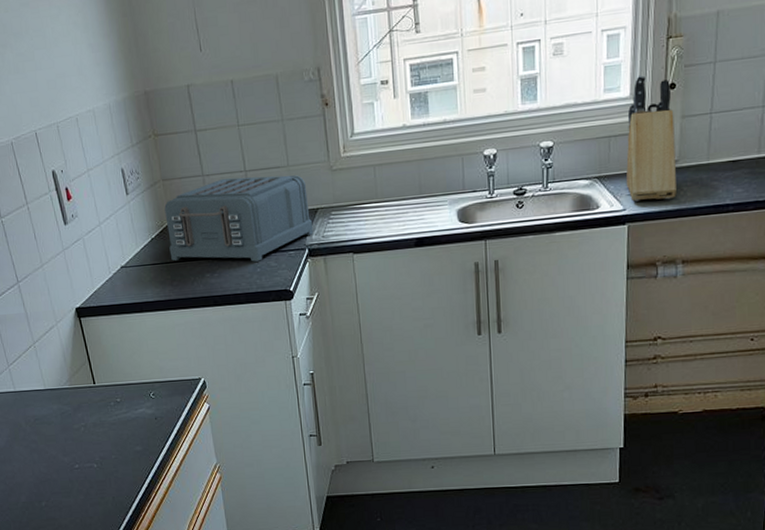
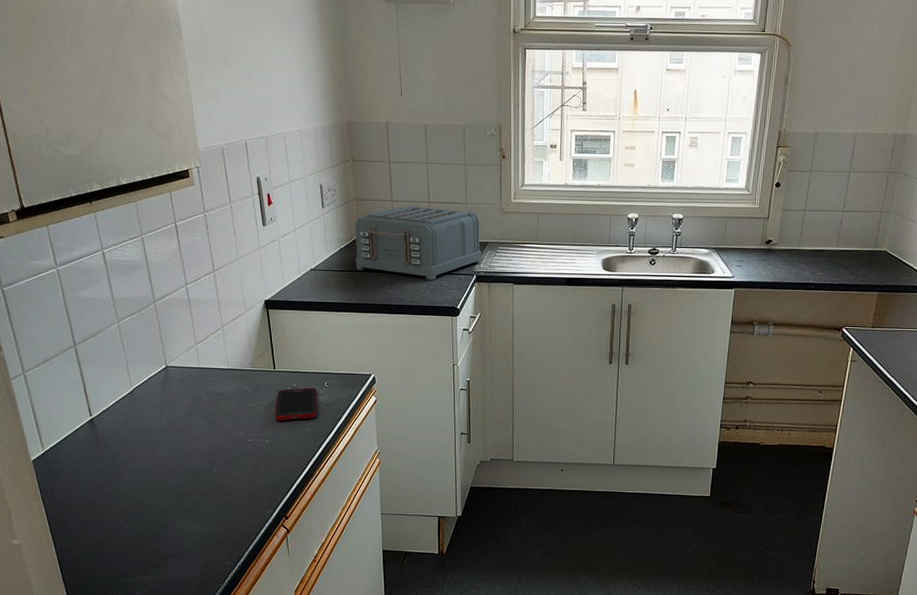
cell phone: none [100,400,146,442] -> present [274,387,317,421]
knife block: present [625,75,676,202] -> none [736,173,777,274]

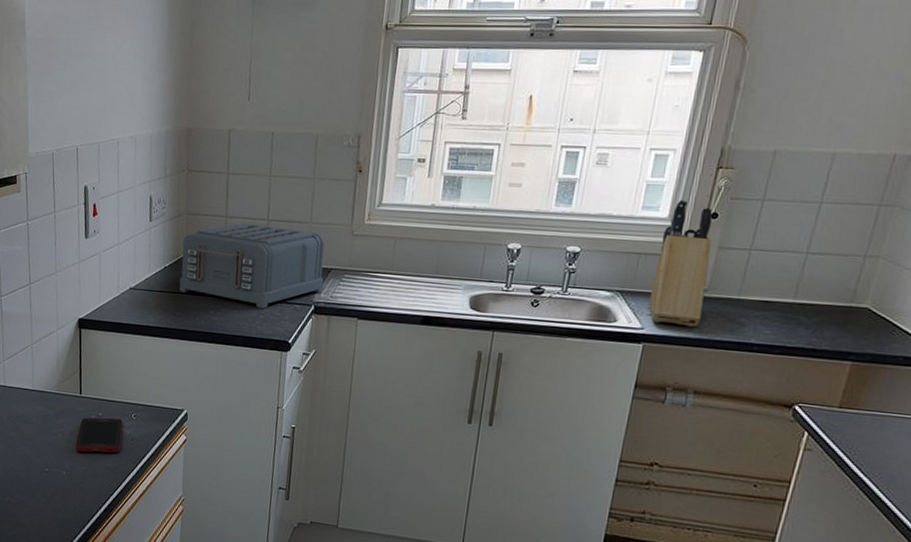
knife block: none [736,173,777,274] -> present [648,200,713,327]

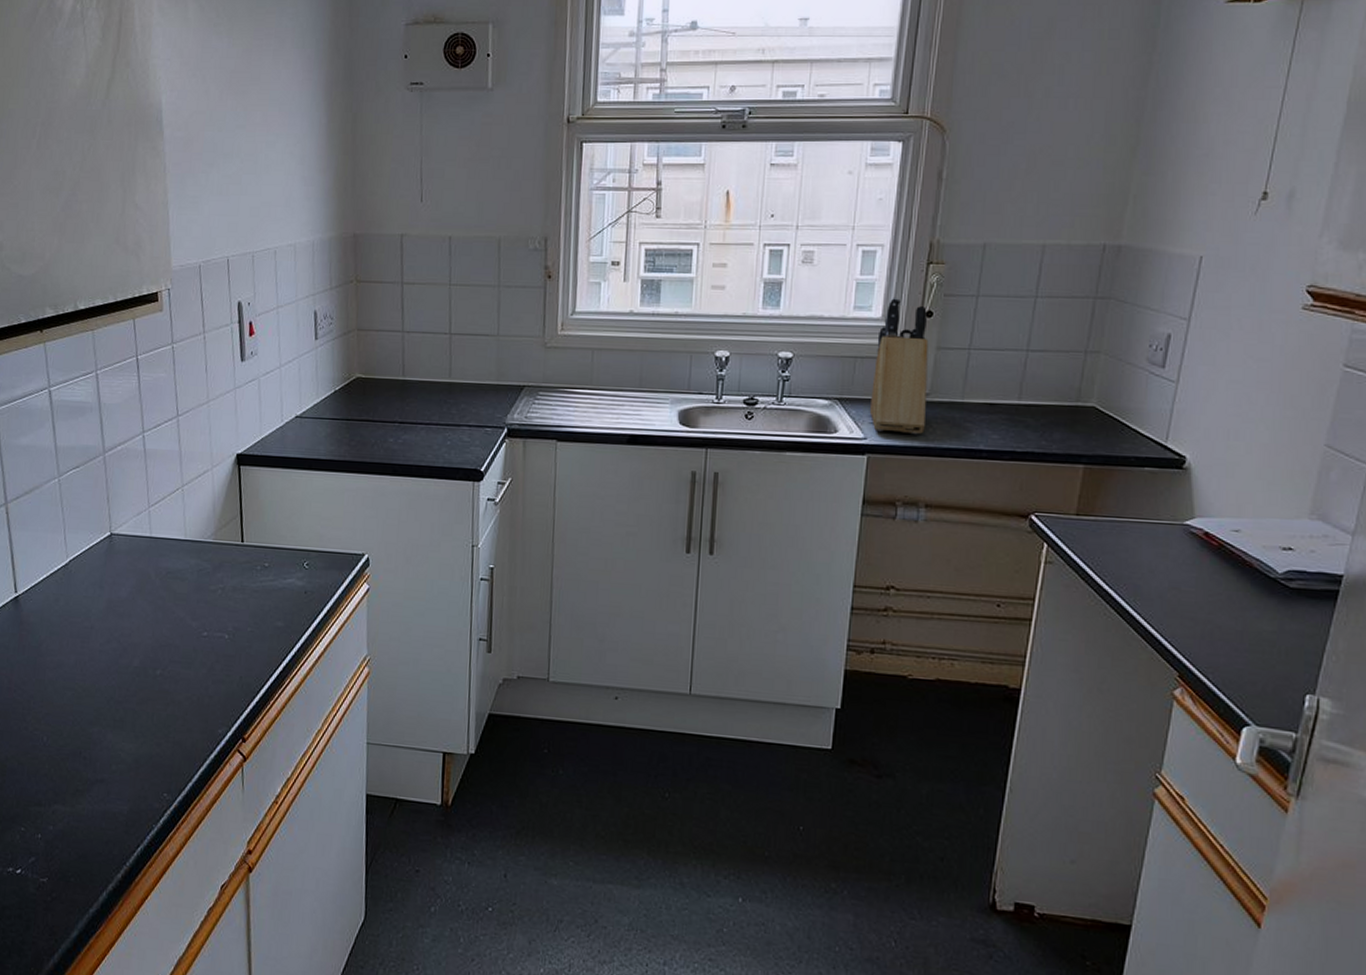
cell phone: present [75,417,123,453] -> none [238,568,294,611]
toaster: present [179,222,325,309] -> none [352,337,517,434]

